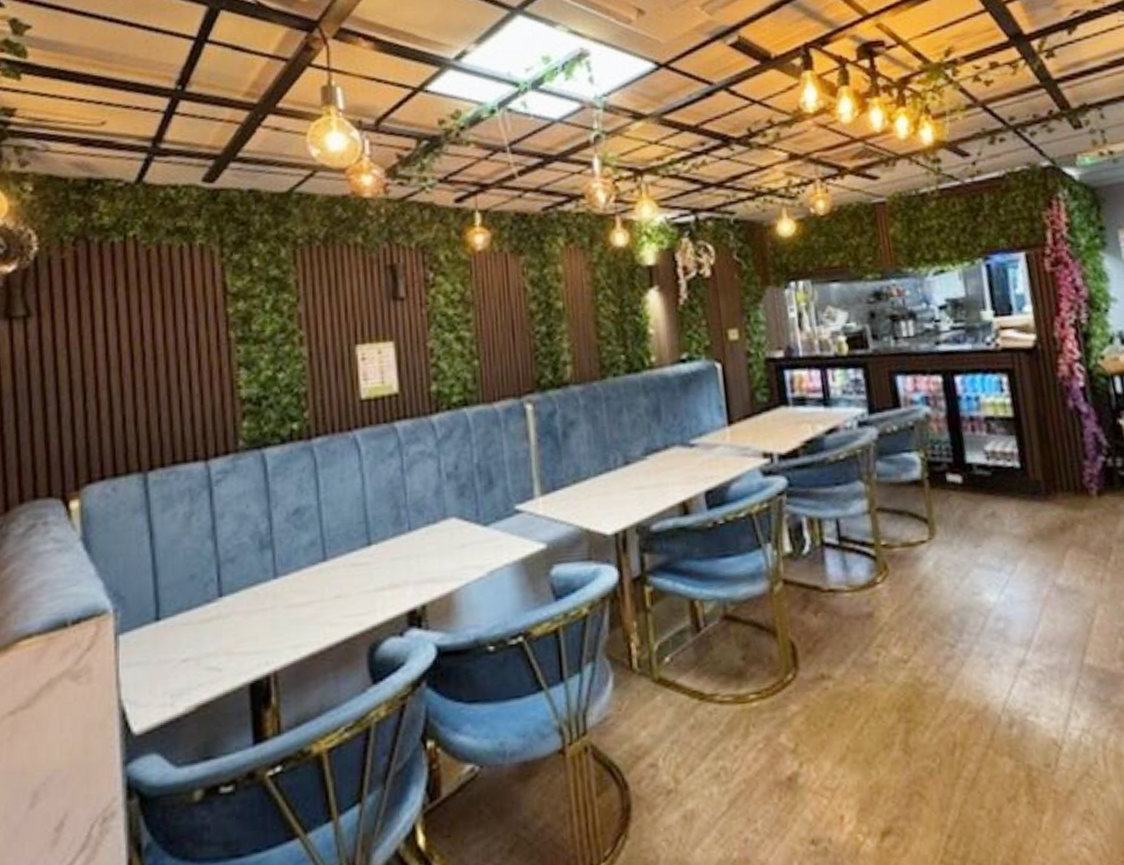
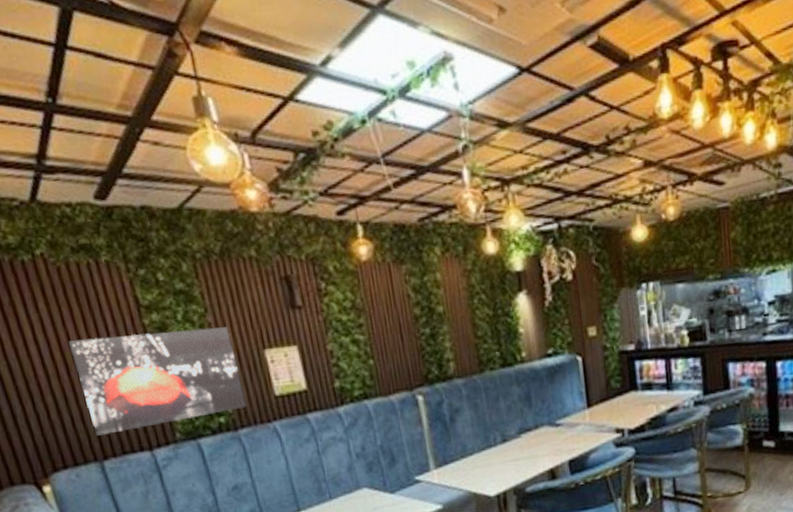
wall art: none [139,318,327,441] -> present [67,327,247,436]

